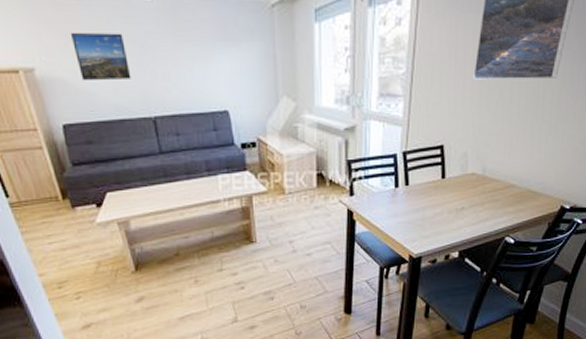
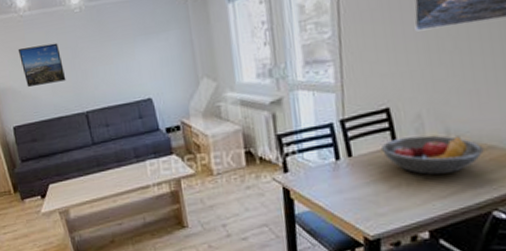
fruit bowl: none [432,172,507,205] -> present [380,135,484,175]

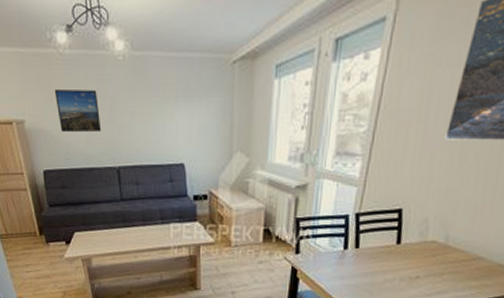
fruit bowl: present [380,135,484,175] -> none [385,238,473,275]

